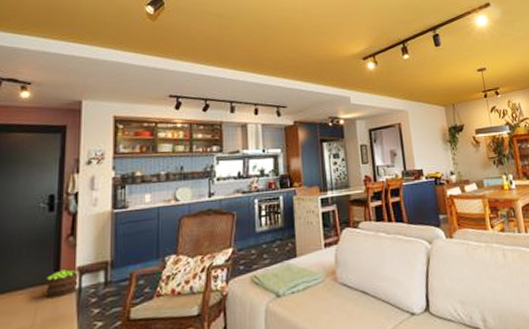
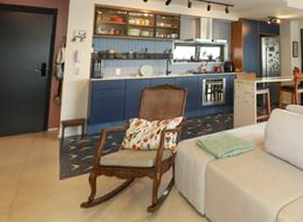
potted plant: present [46,269,79,299] -> none [37,122,62,144]

